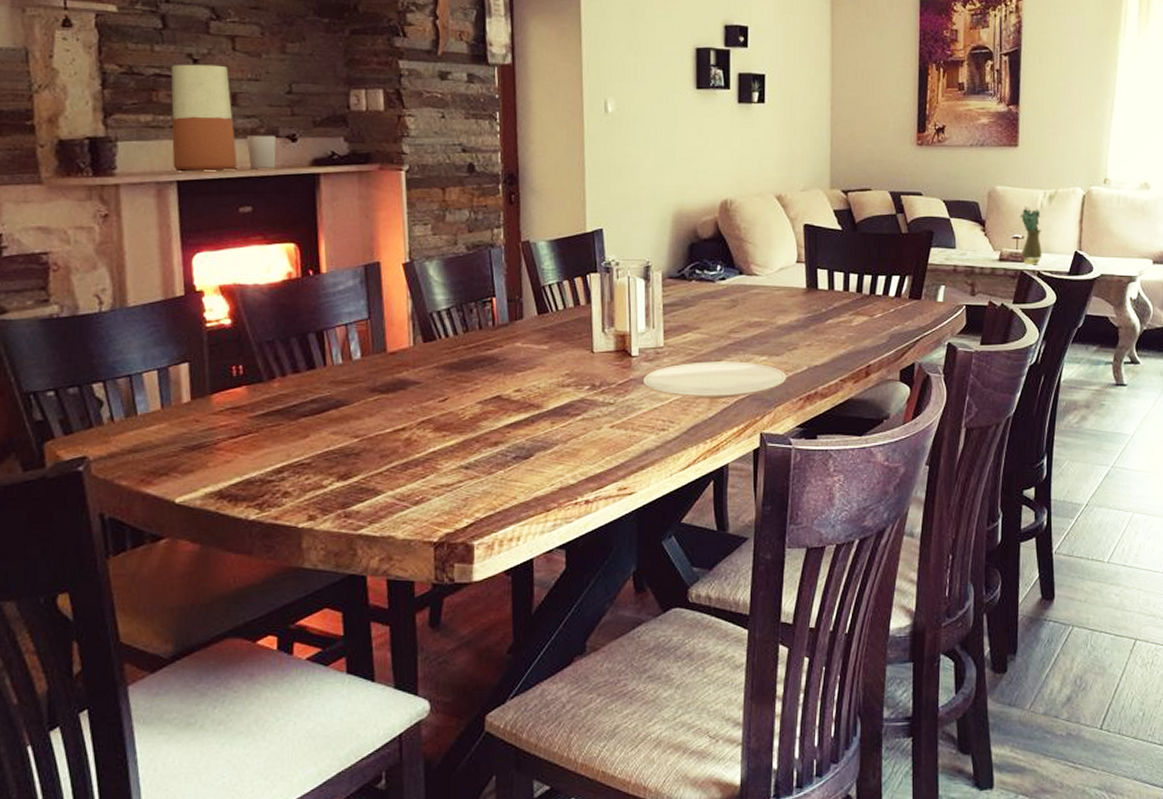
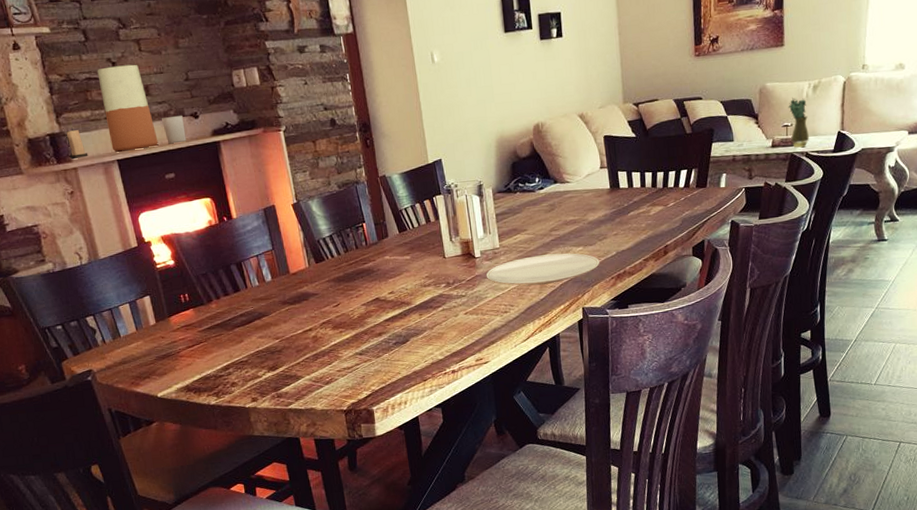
candle: none [112,132,139,173] -> present [67,127,89,159]

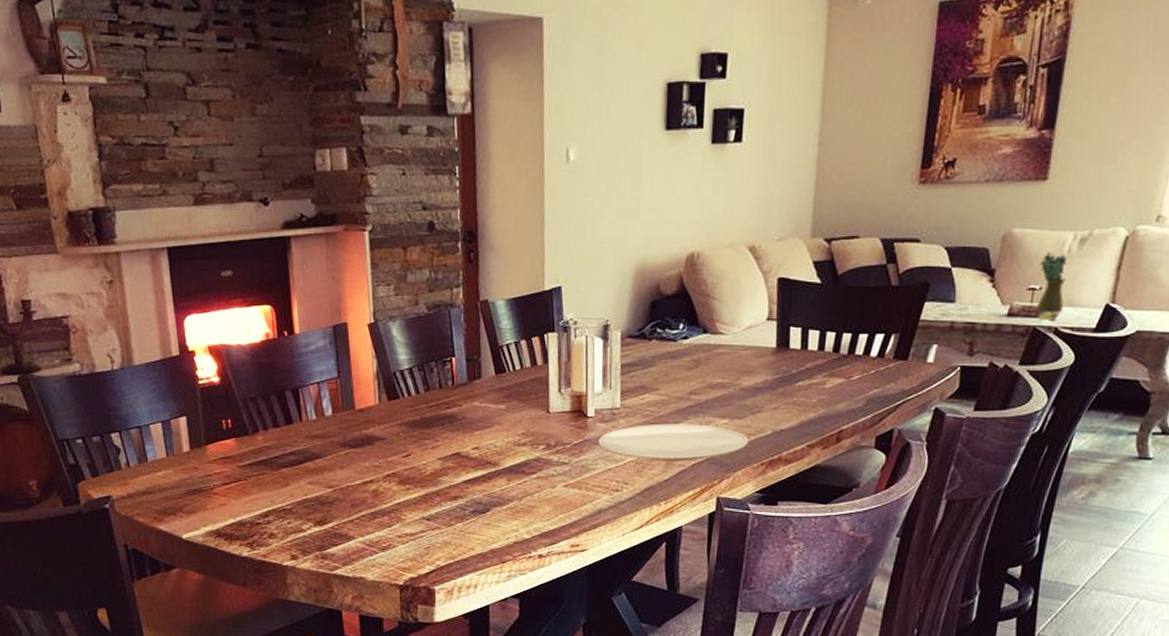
candle: present [67,127,89,159] -> none [113,202,135,241]
vase: present [97,64,158,152] -> none [156,131,217,238]
candle holder: present [161,115,187,144] -> none [224,199,251,234]

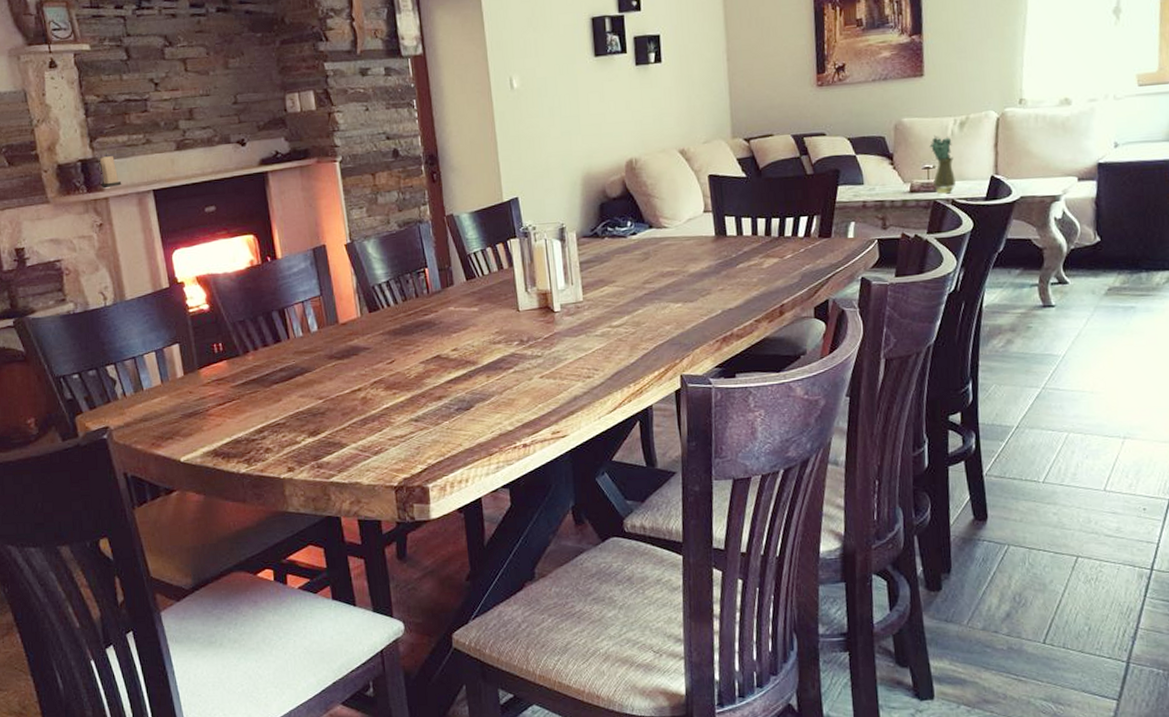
candle: none [113,202,135,241] -> present [100,153,122,188]
plate: present [598,423,748,462] -> none [566,310,702,347]

